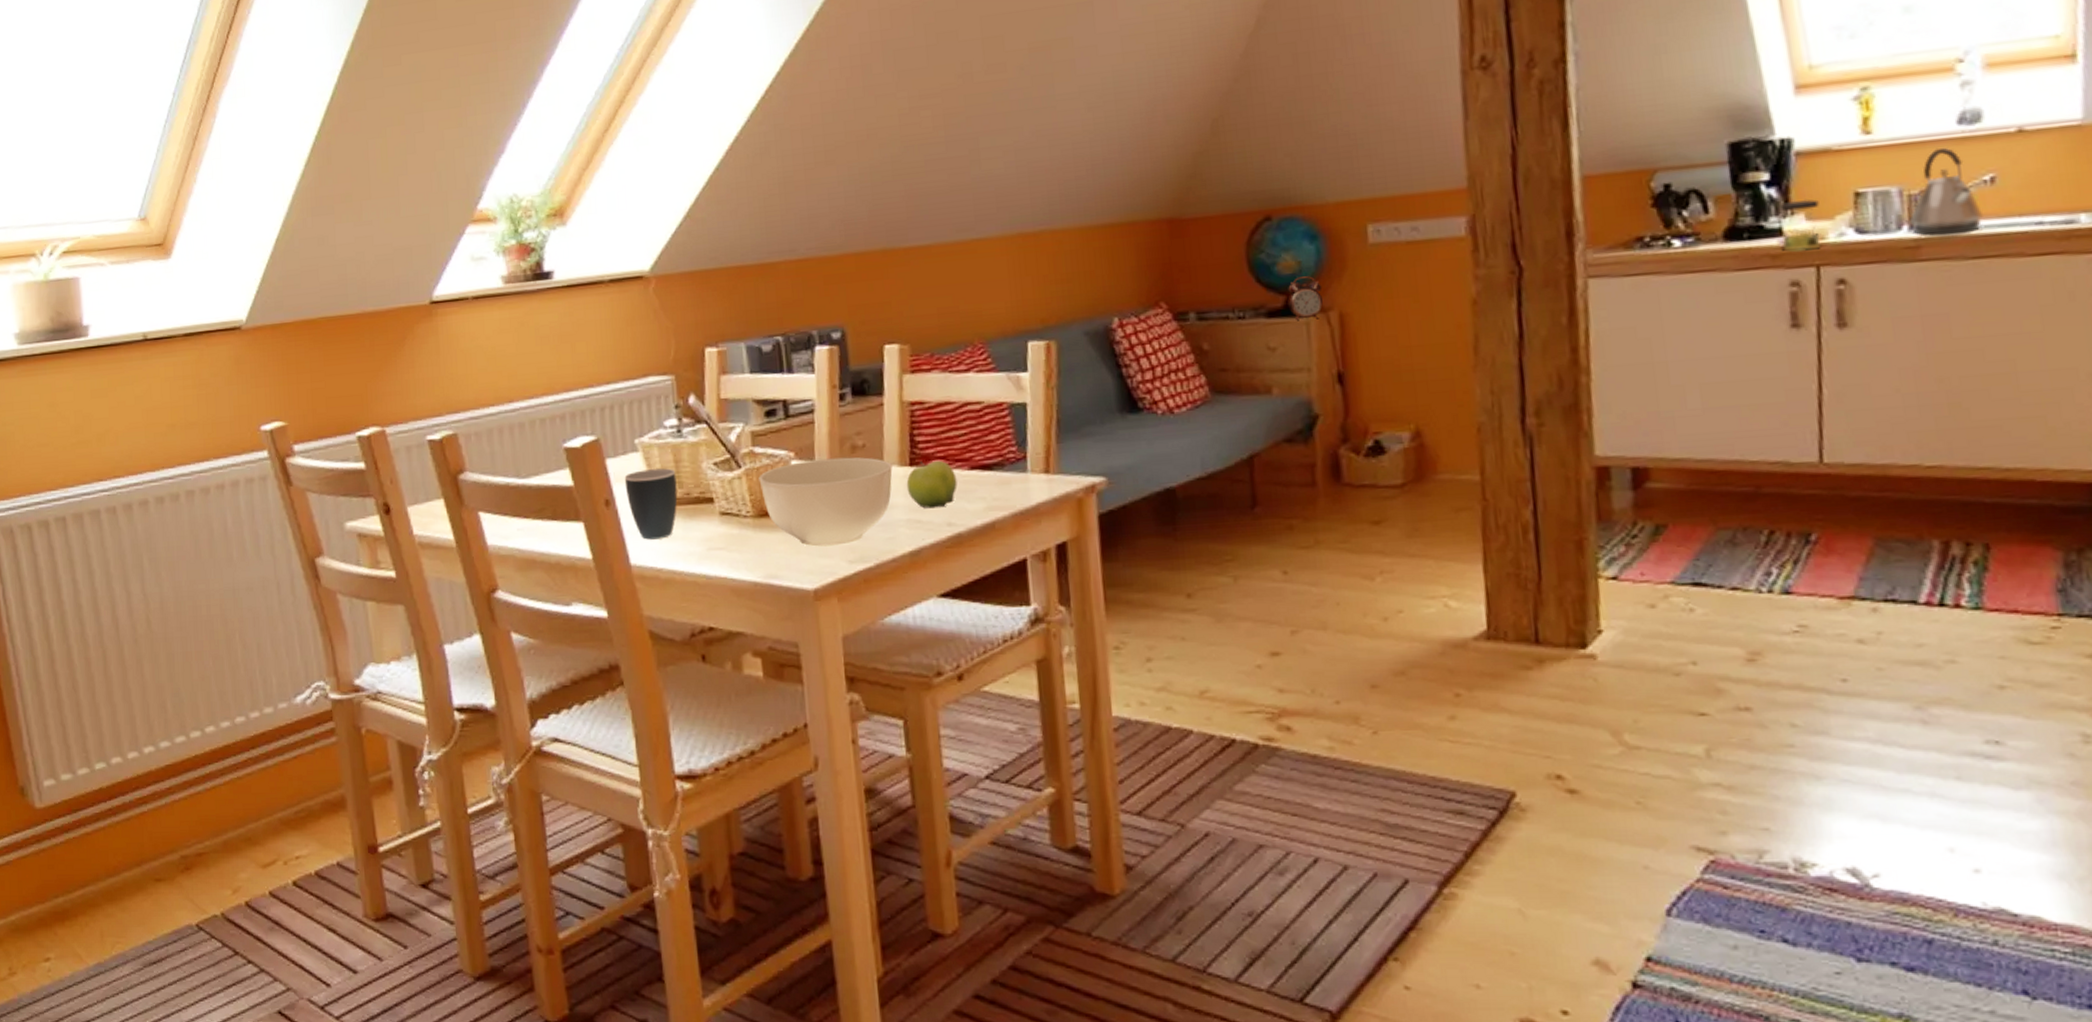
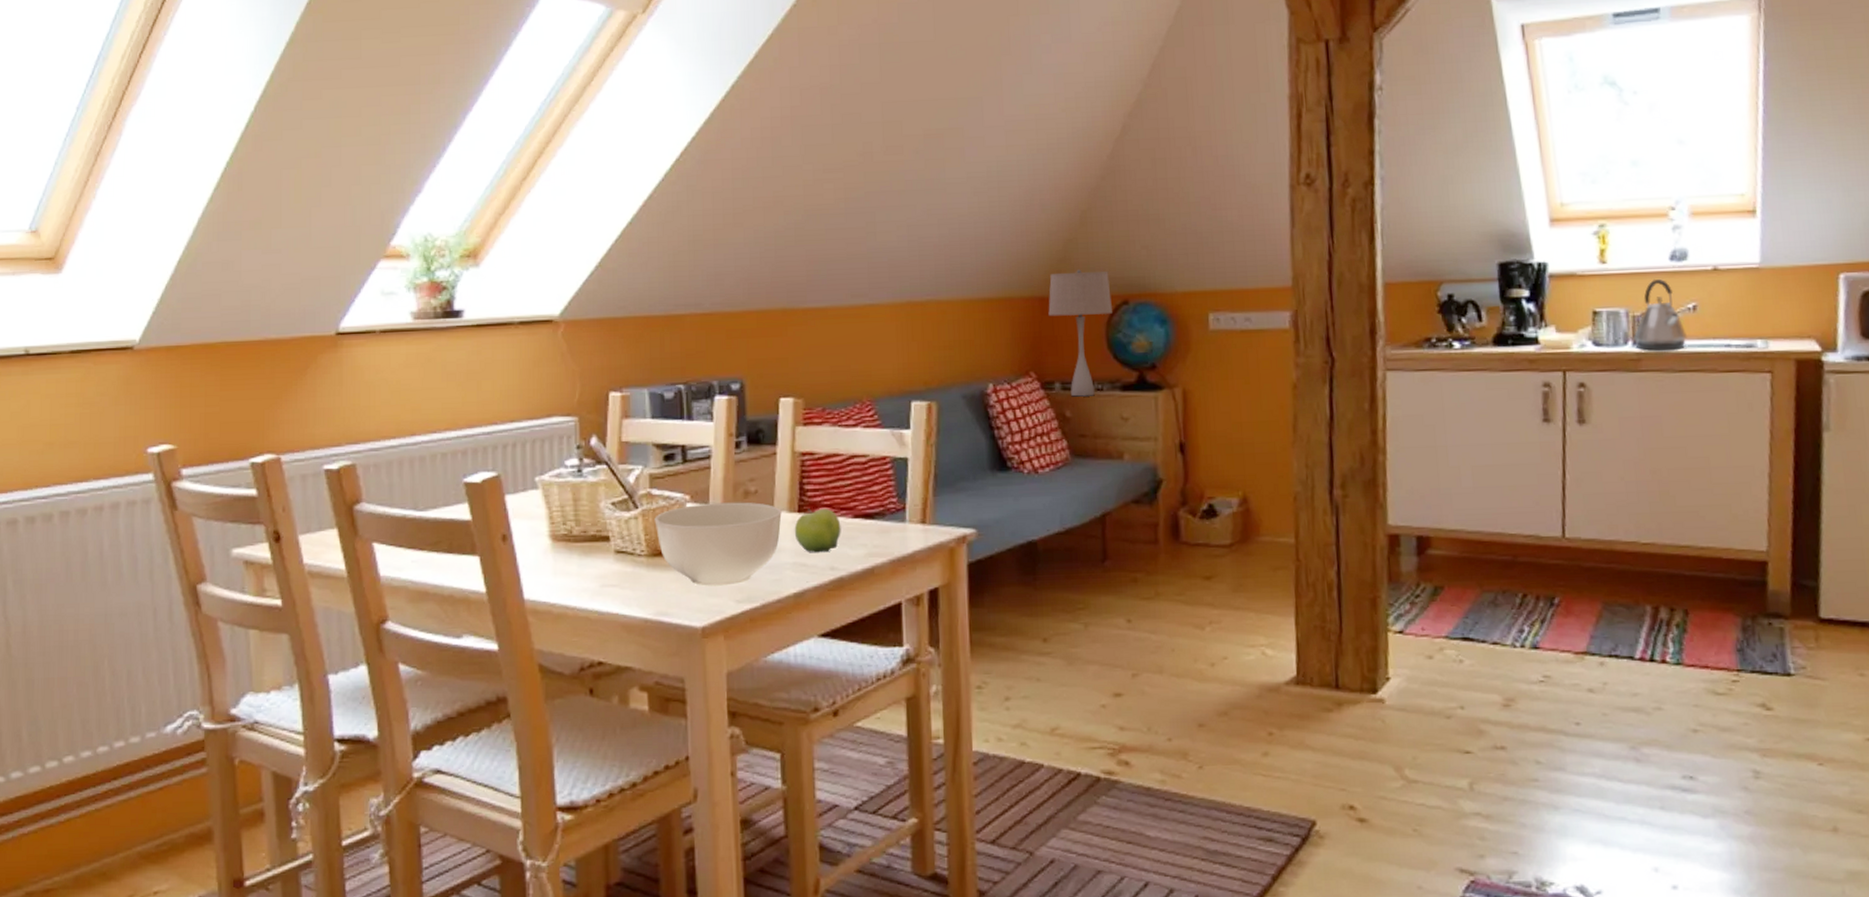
mug: present [624,468,678,540] -> none [523,506,574,575]
table lamp: none [1178,185,1253,328] -> present [1048,269,1112,397]
alarm clock: present [1287,276,1323,321] -> none [1140,356,1170,395]
jar: present [1780,199,1821,253] -> none [1537,314,1567,359]

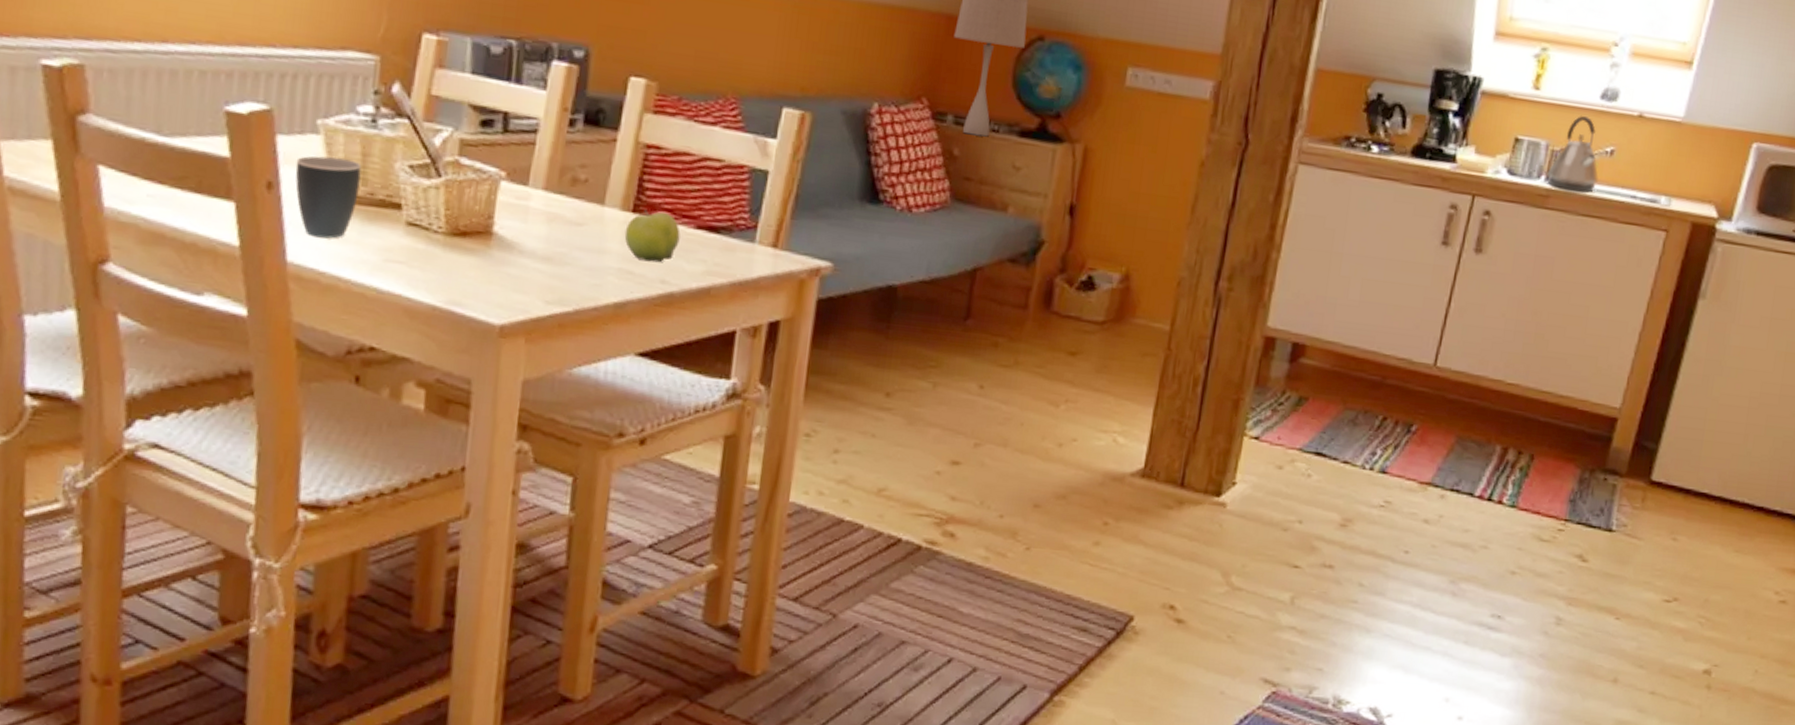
mug: none [523,506,574,575] -> present [295,155,362,239]
bowl: present [654,502,782,586] -> none [459,183,614,283]

